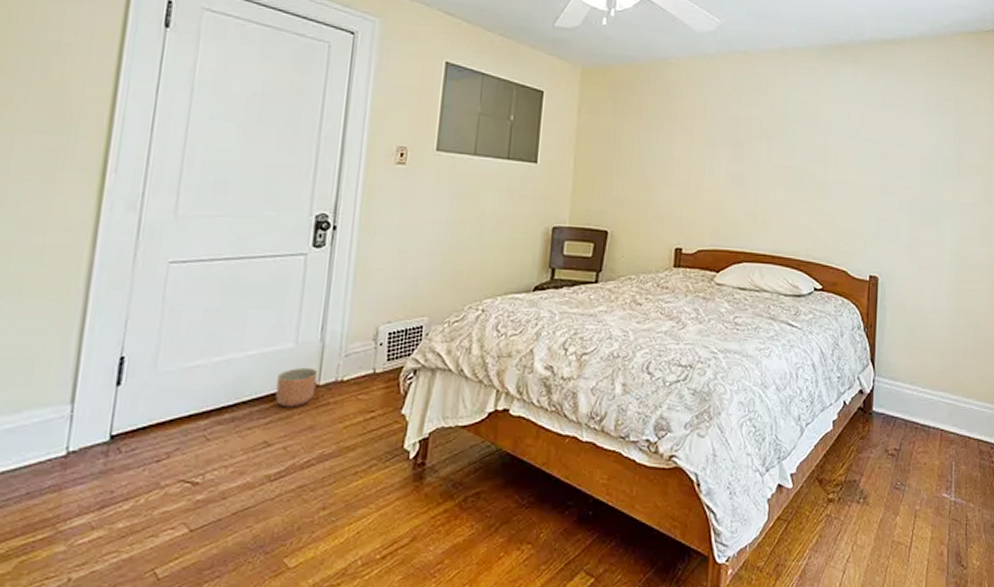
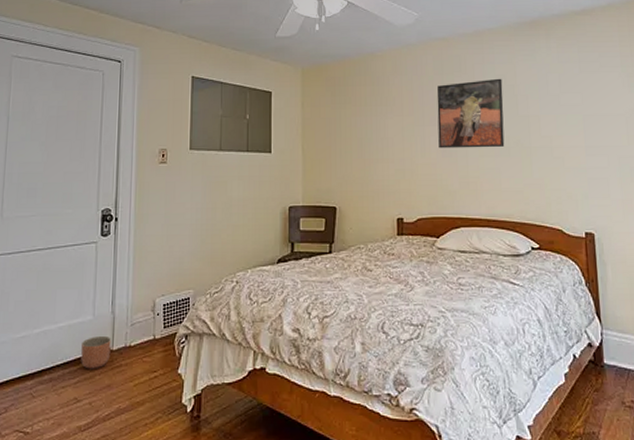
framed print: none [728,103,804,178] -> present [437,78,505,149]

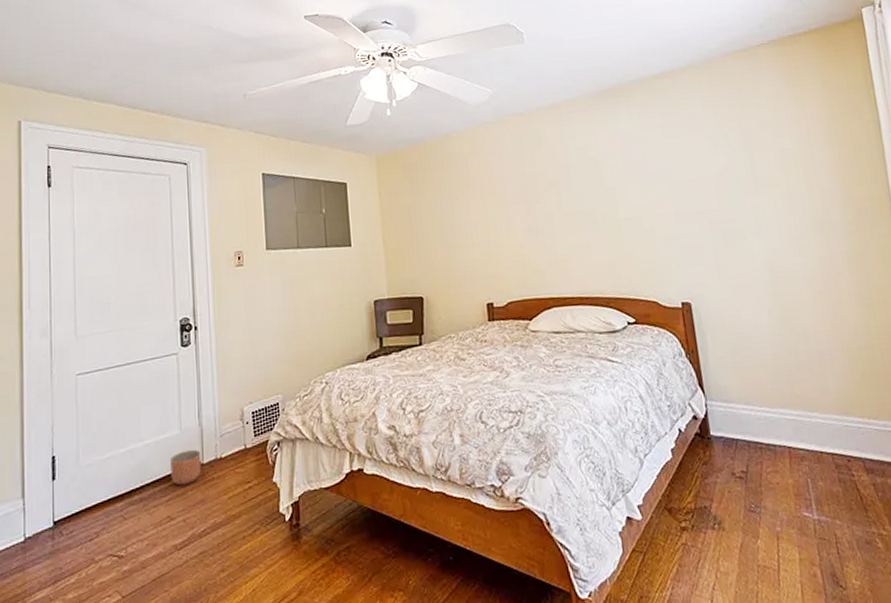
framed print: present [437,78,505,149] -> none [518,150,592,228]

